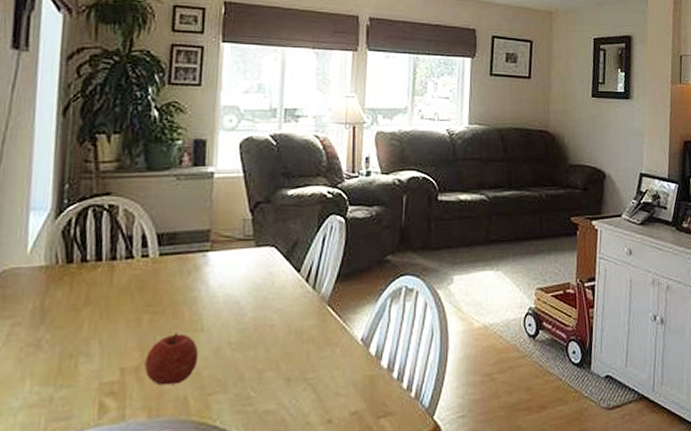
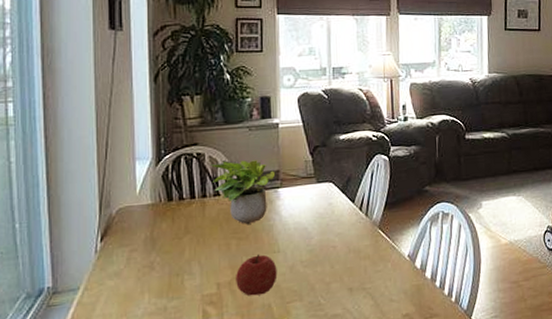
potted plant: none [124,215,206,295] -> present [210,160,276,224]

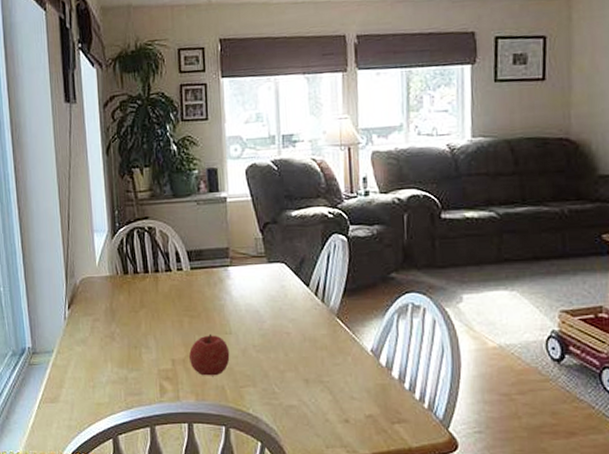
potted plant: present [210,160,276,224] -> none [160,235,225,302]

